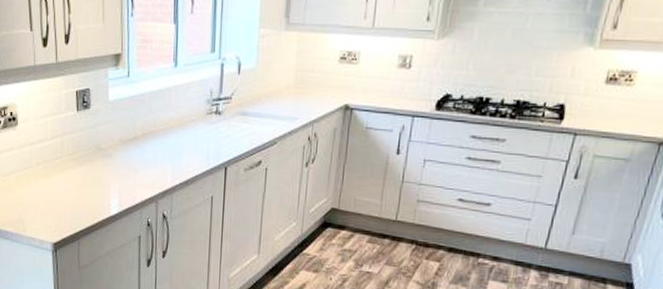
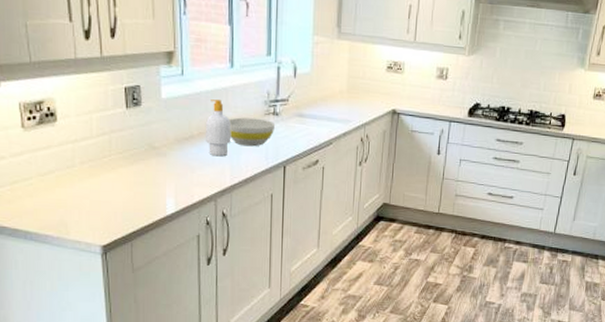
soap bottle: none [149,100,174,158] -> present [206,99,232,157]
bowl: none [171,117,217,147] -> present [229,117,275,147]

